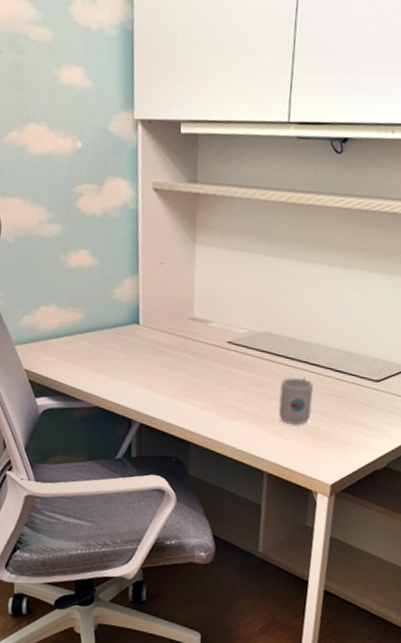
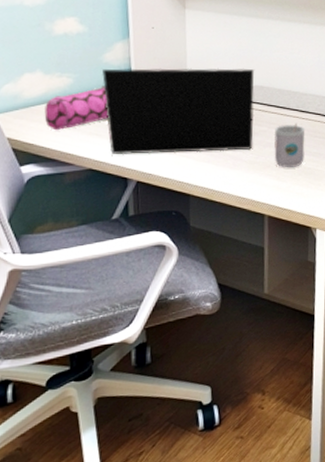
pencil case: none [57,323,116,366] -> present [44,86,108,131]
laptop: none [111,305,263,403] -> present [102,68,255,155]

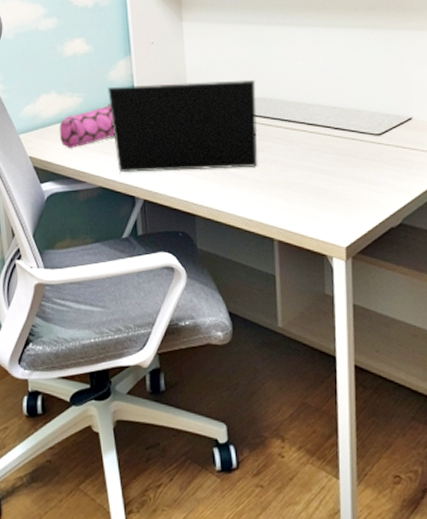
mug: present [274,123,306,167] -> none [279,137,315,187]

